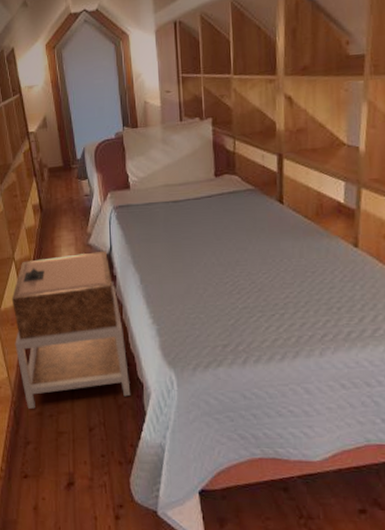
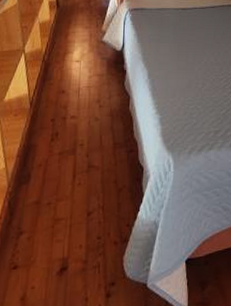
nightstand: present [11,250,131,409] -> none [16,47,131,198]

